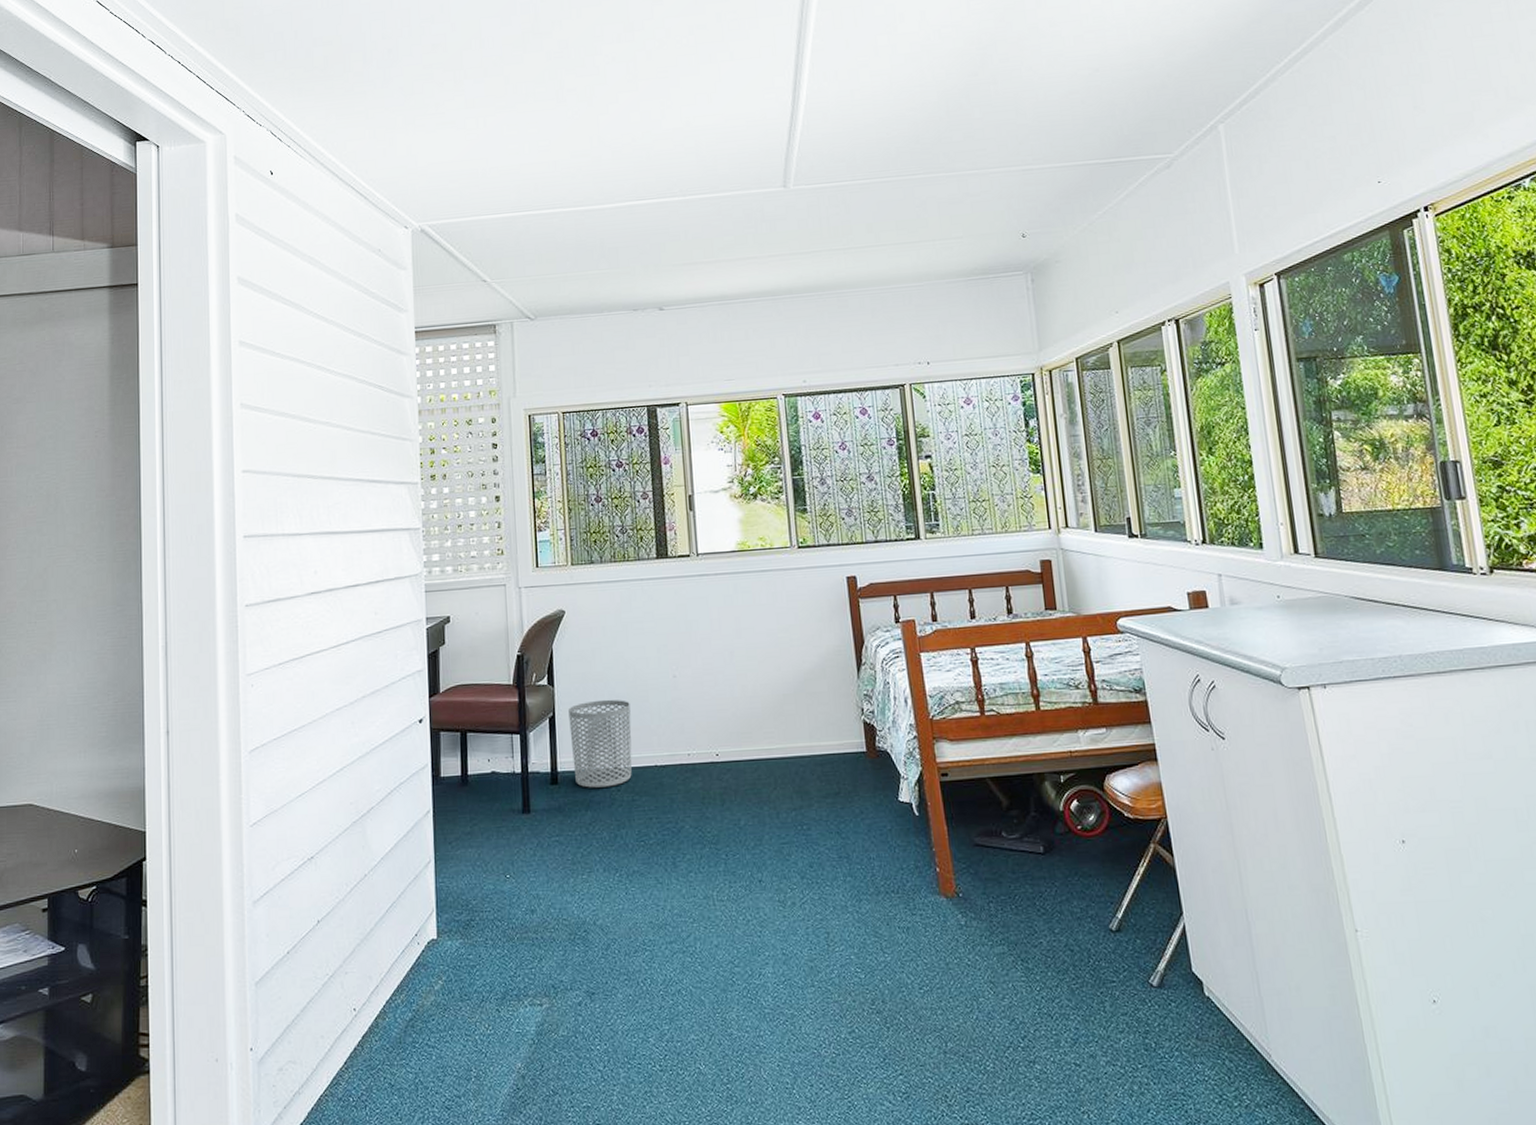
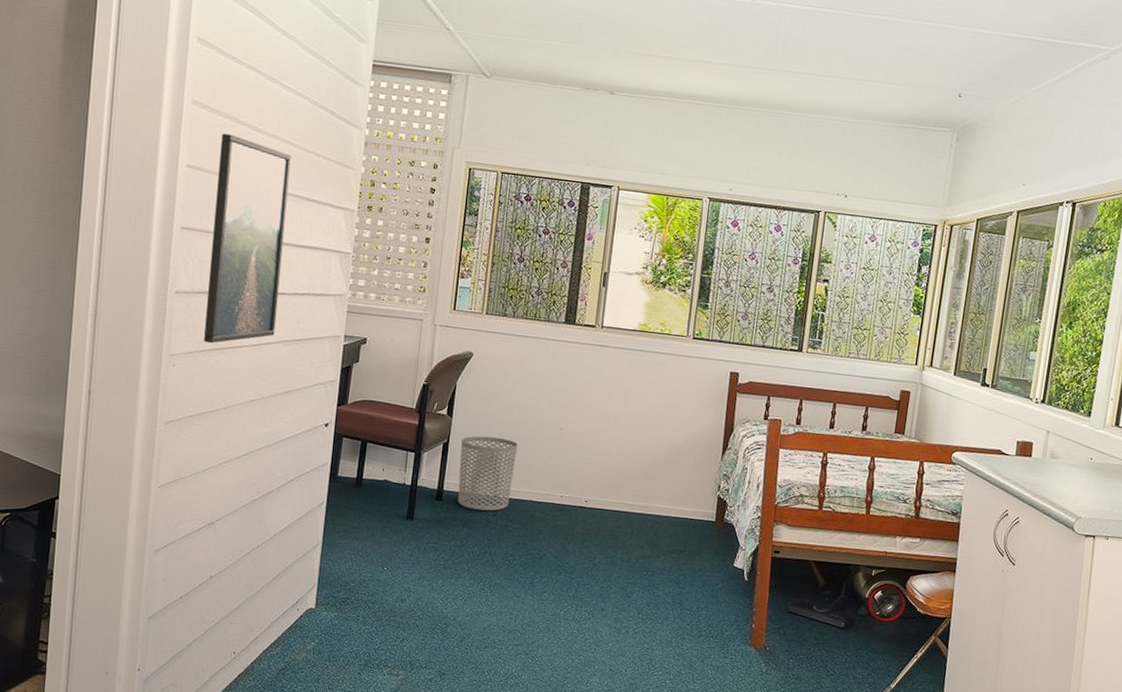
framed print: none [274,430,353,655] -> present [203,133,291,344]

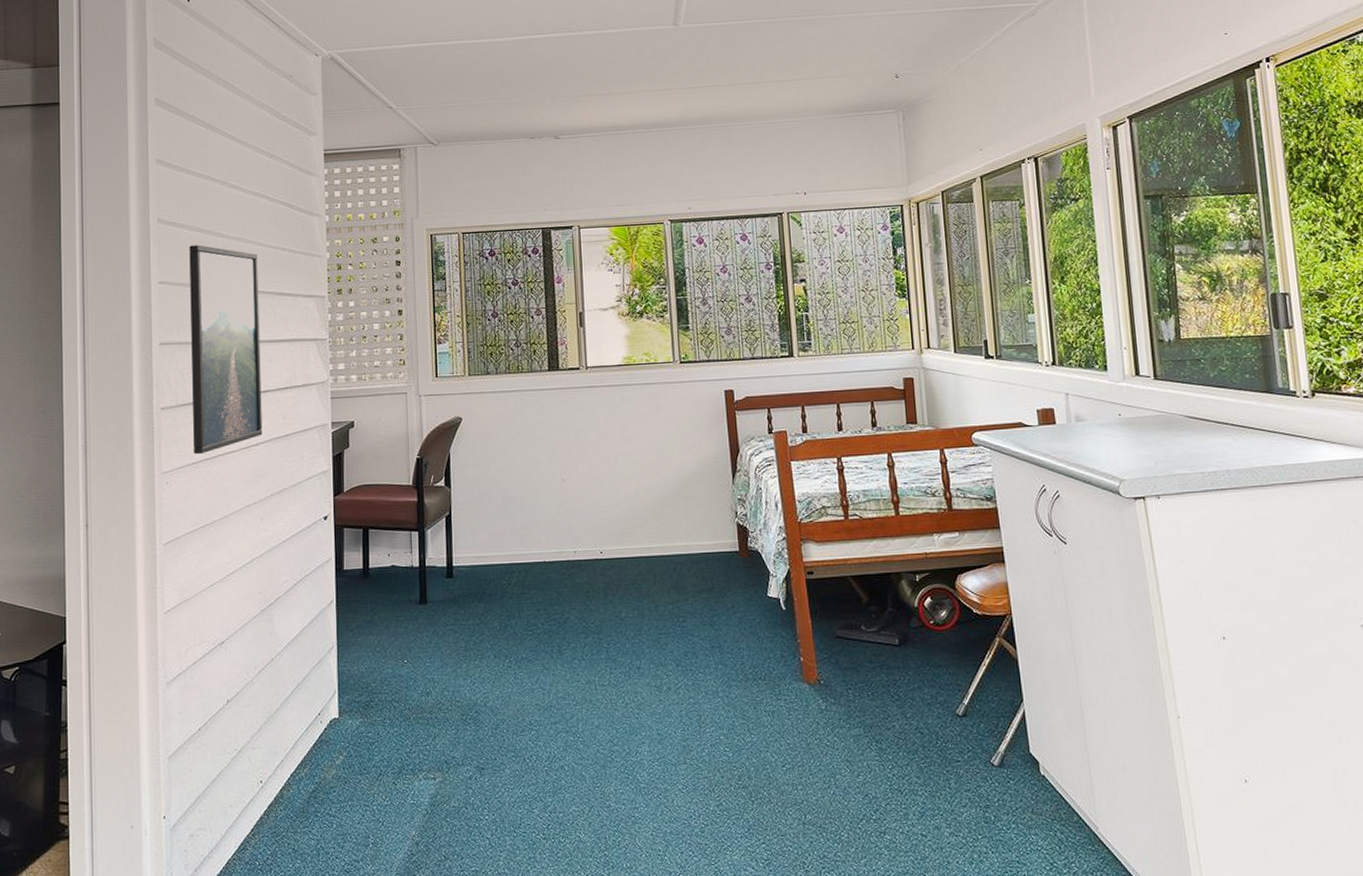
waste bin: present [458,436,518,511] -> none [464,500,523,582]

